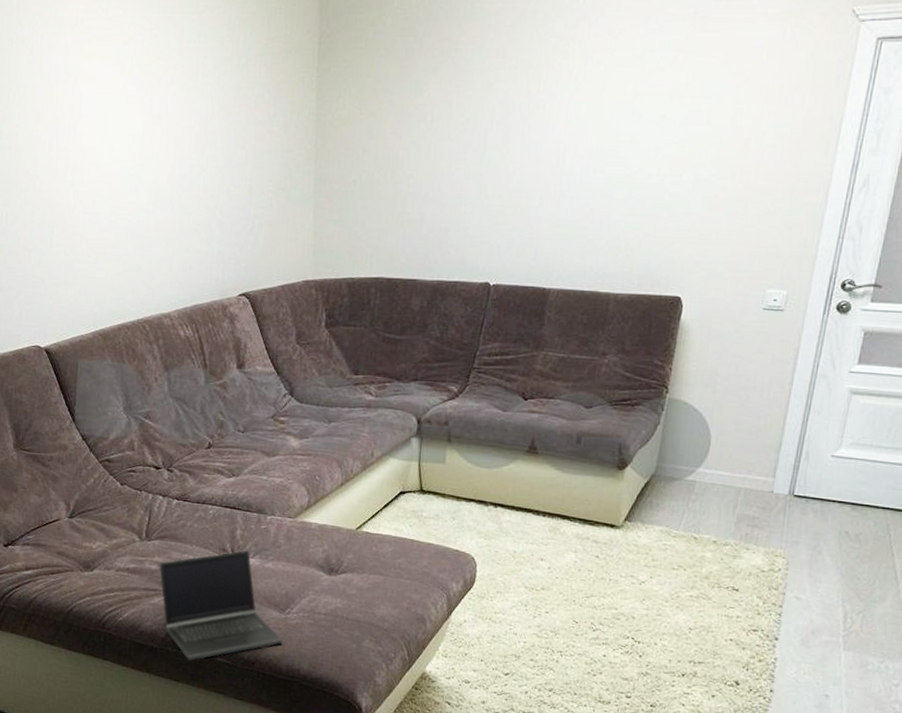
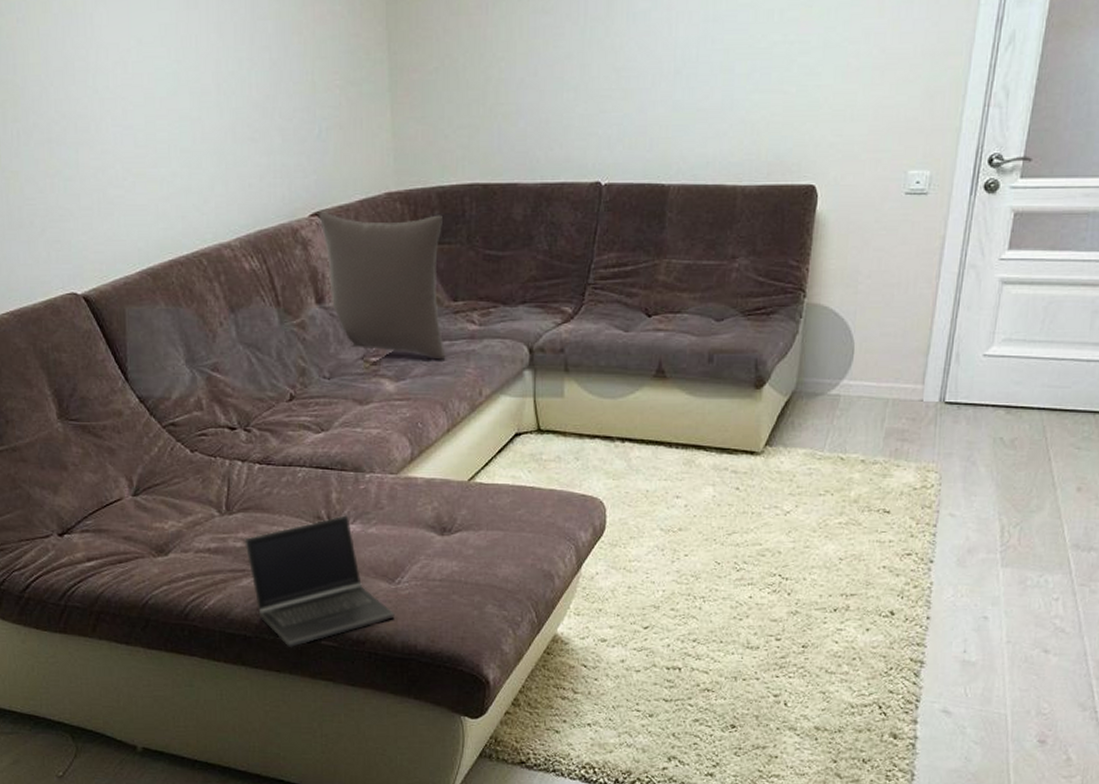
pillow: none [245,294,350,424] -> present [318,213,446,360]

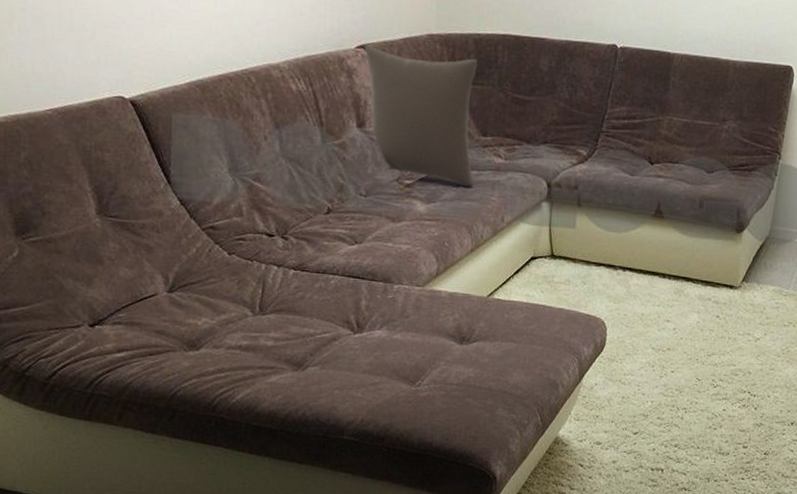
laptop computer: present [244,514,395,648] -> none [275,320,414,442]

